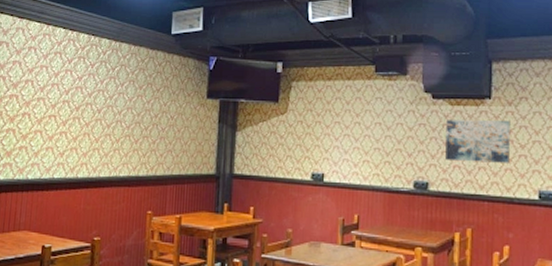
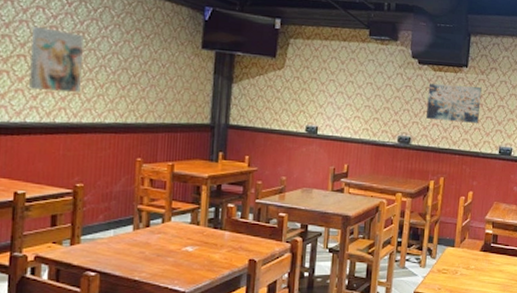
wall art: none [57,87,104,149] -> present [28,25,85,93]

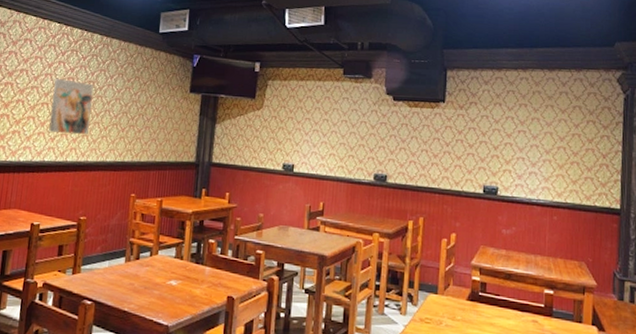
wall art: present [426,83,482,123] -> none [403,120,461,160]

